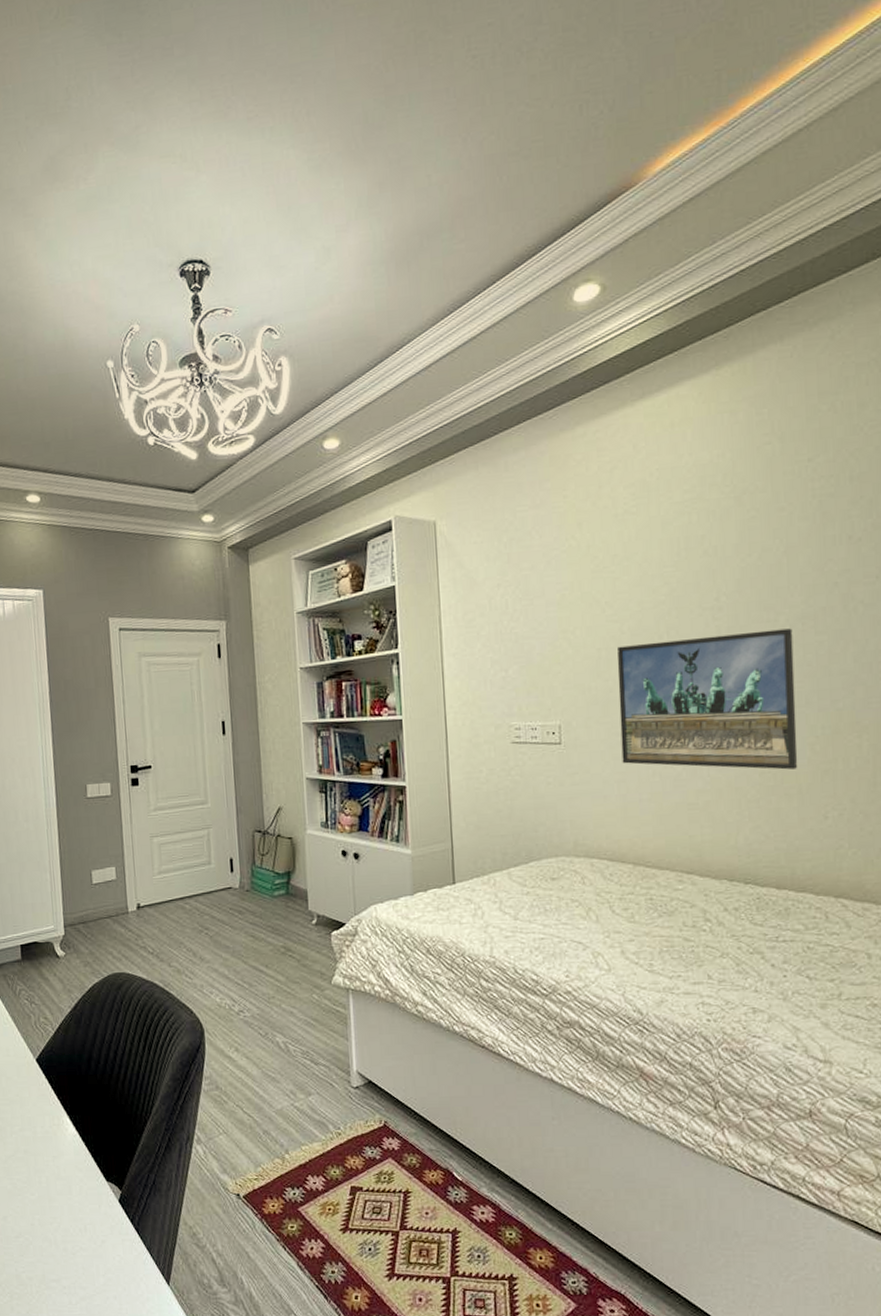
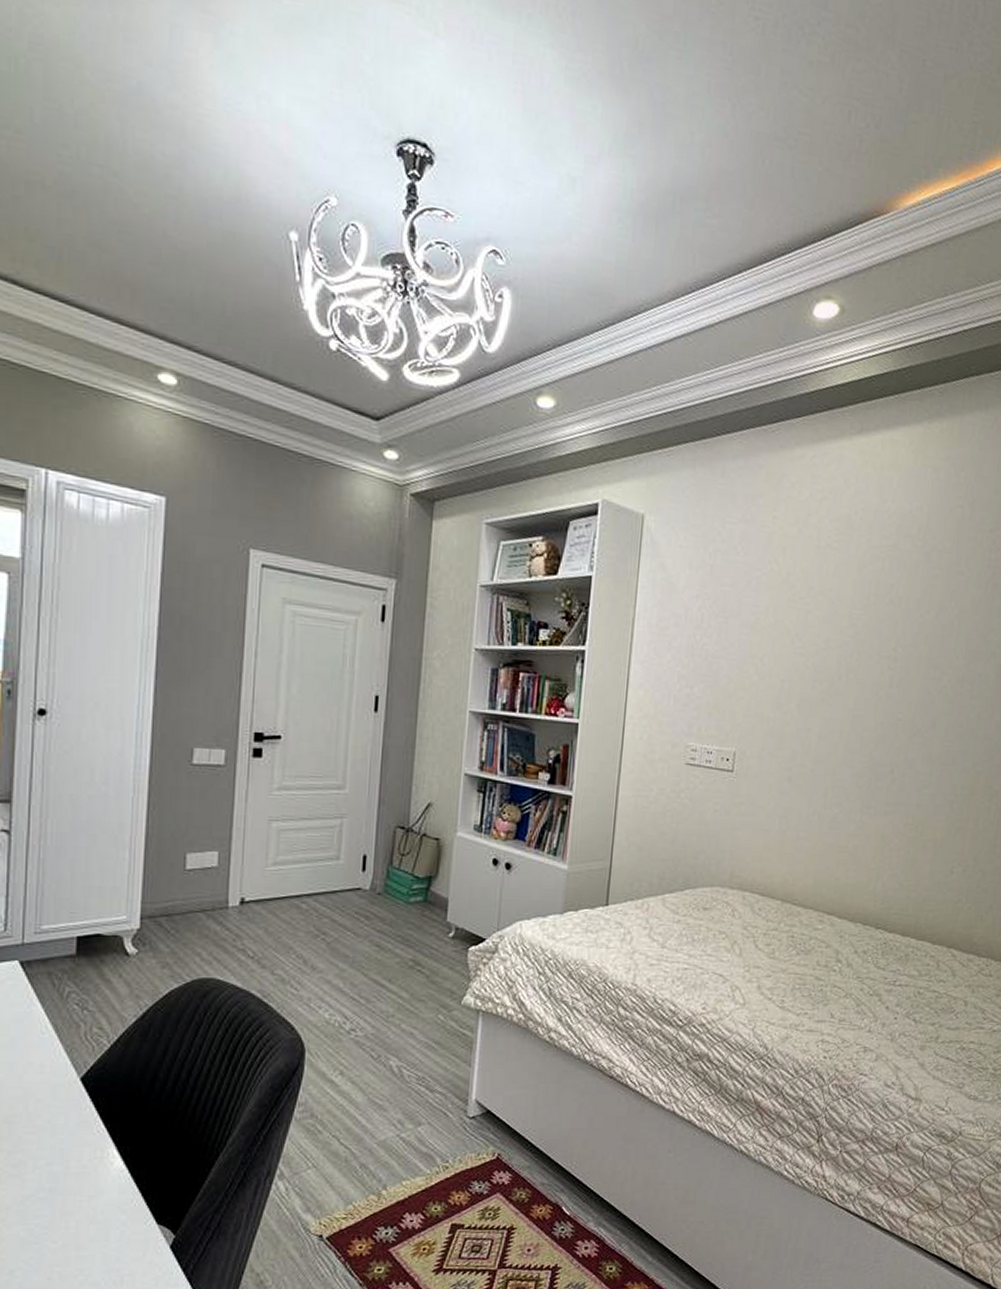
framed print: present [617,628,798,770] -> none [787,681,953,824]

